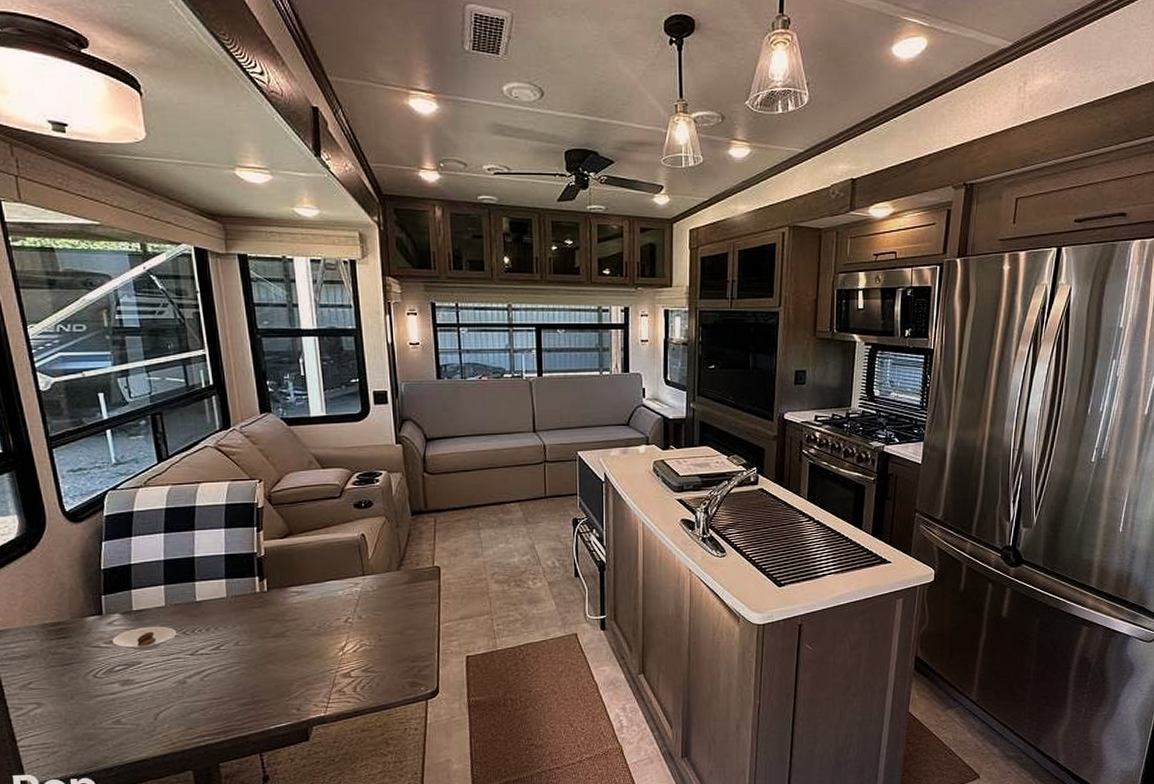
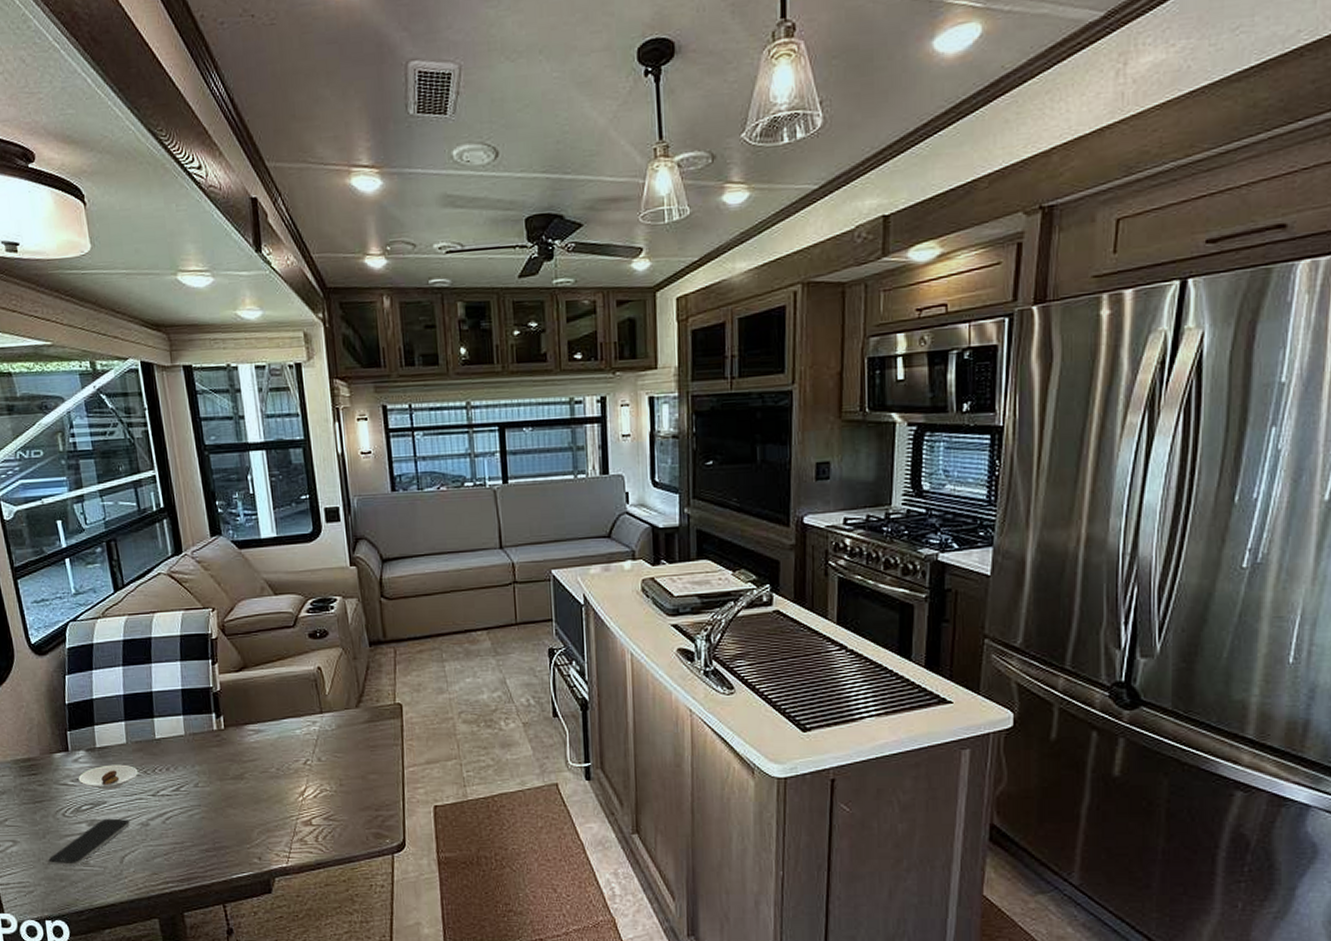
smartphone: none [76,677,167,726] -> present [48,818,131,866]

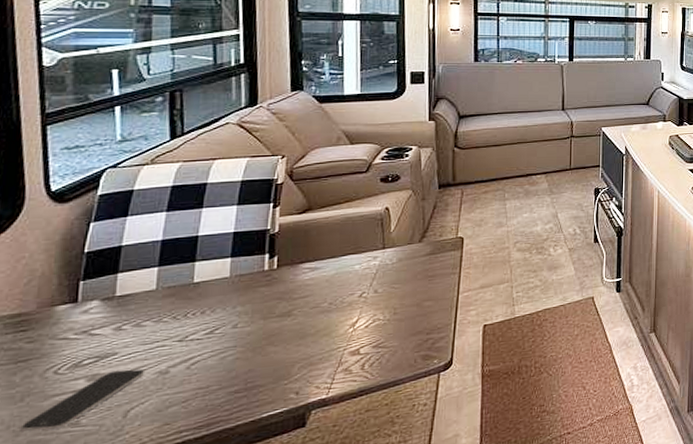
saucer: present [78,764,138,790] -> none [84,311,166,341]

